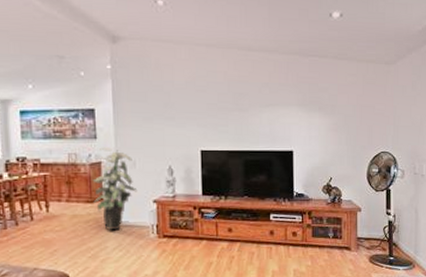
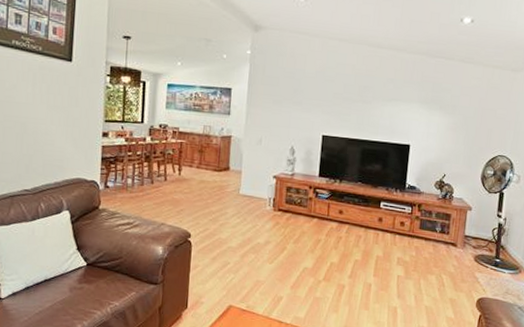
indoor plant: present [92,147,138,231] -> none [220,123,261,199]

